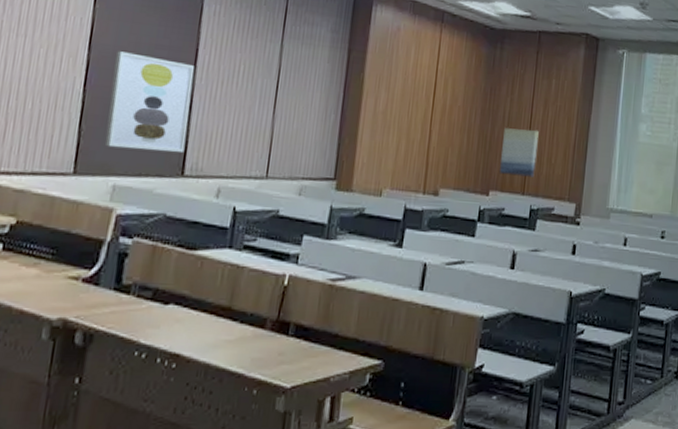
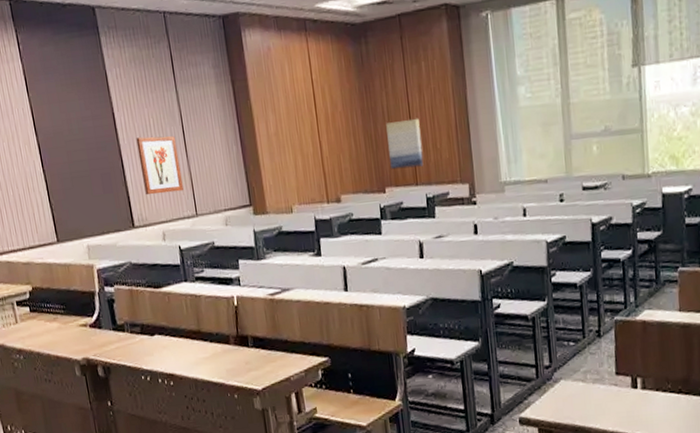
wall art: present [104,51,194,152] -> none [56,128,130,215]
wall art: none [210,81,266,149] -> present [136,136,184,195]

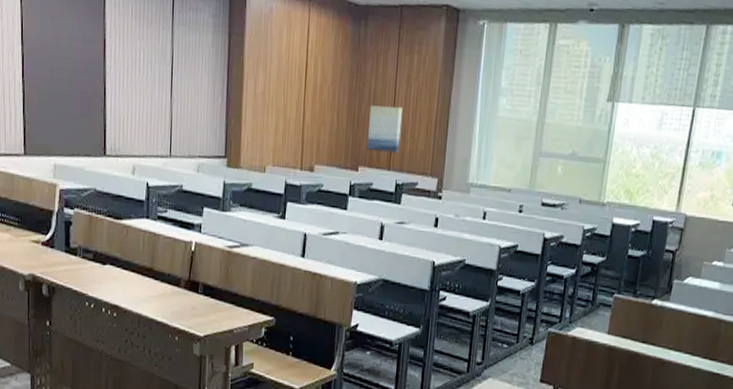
wall art: present [136,136,184,195] -> none [122,69,163,130]

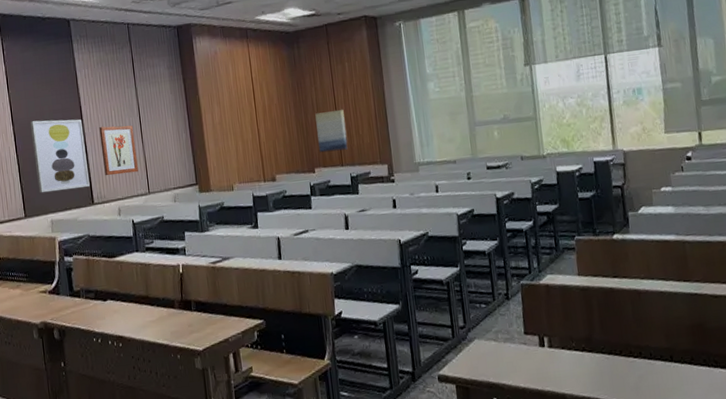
wall art: none [43,44,105,135] -> present [30,119,90,194]
wall art: none [122,69,163,130] -> present [99,125,138,176]

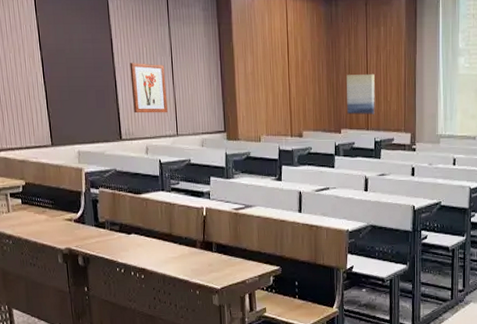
wall art: present [30,119,90,194] -> none [59,48,119,123]

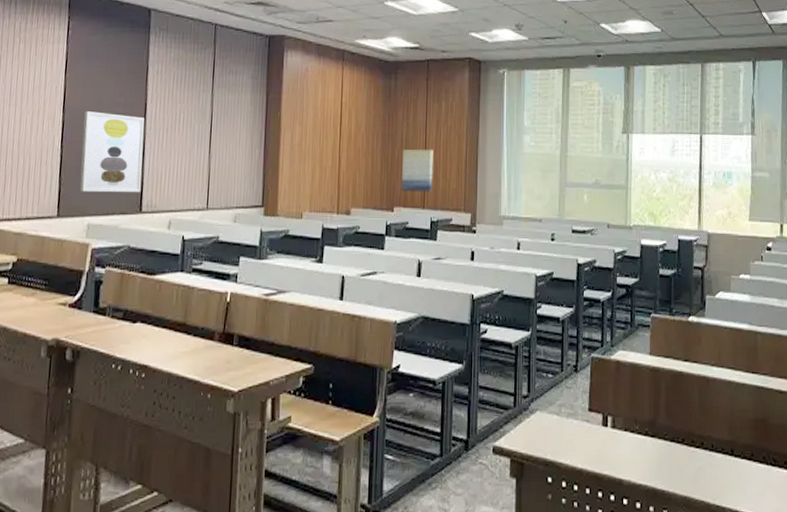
wall art: none [59,48,119,123] -> present [79,111,145,193]
wall art: present [130,63,168,113] -> none [160,129,202,184]

